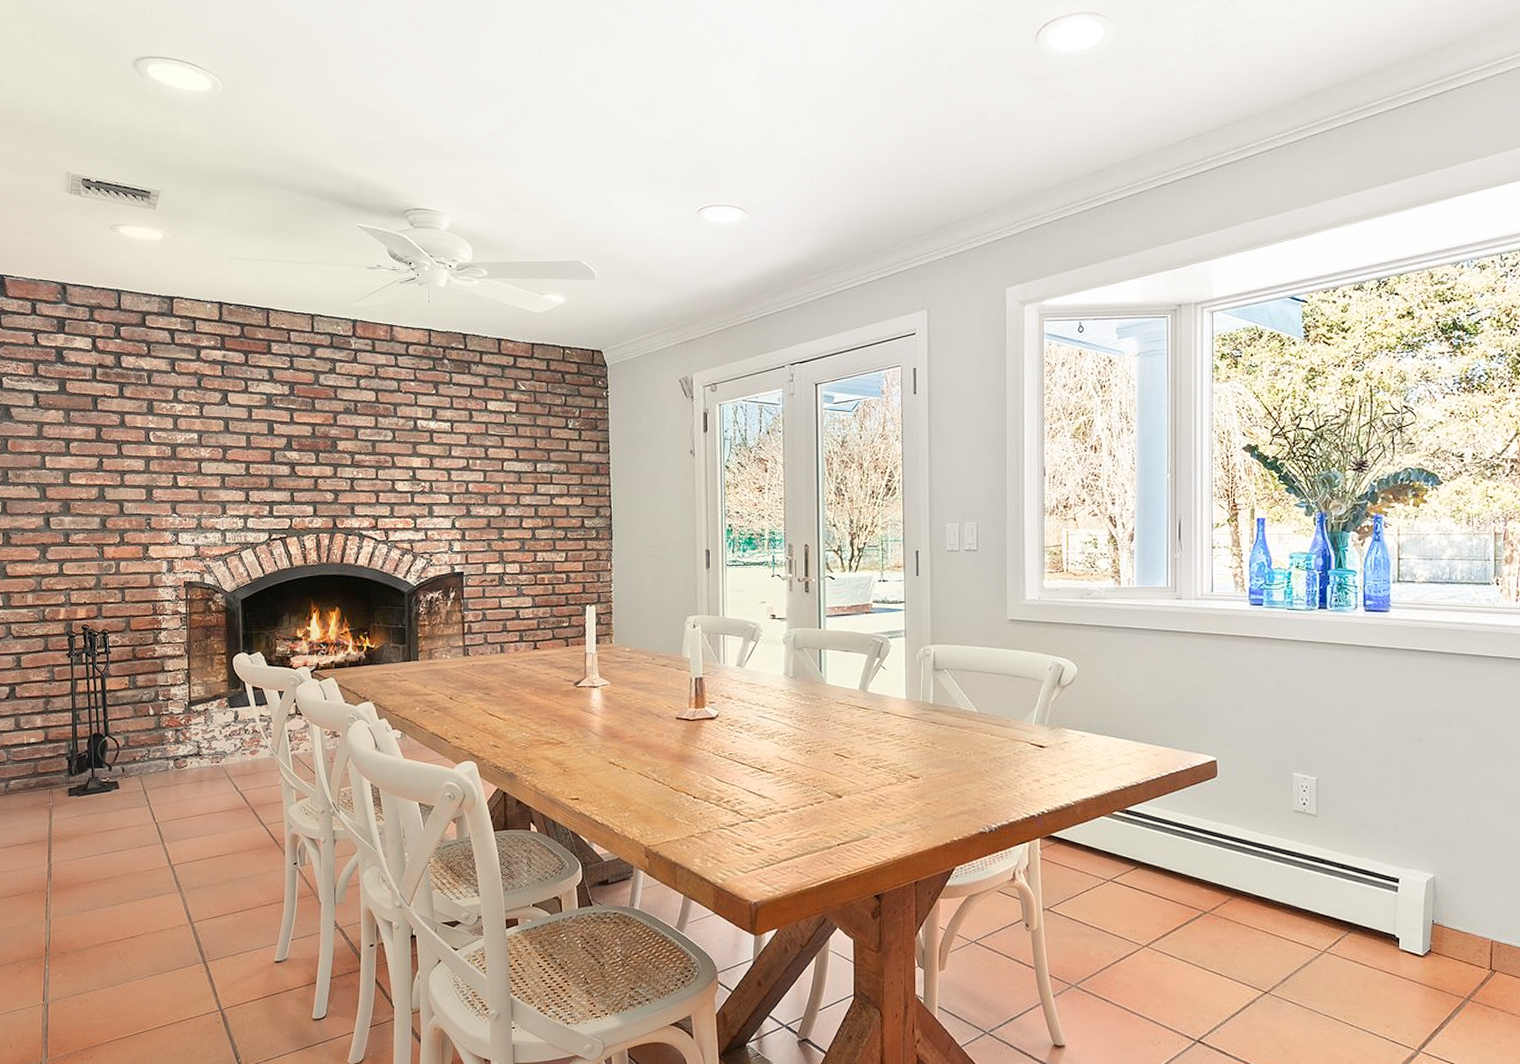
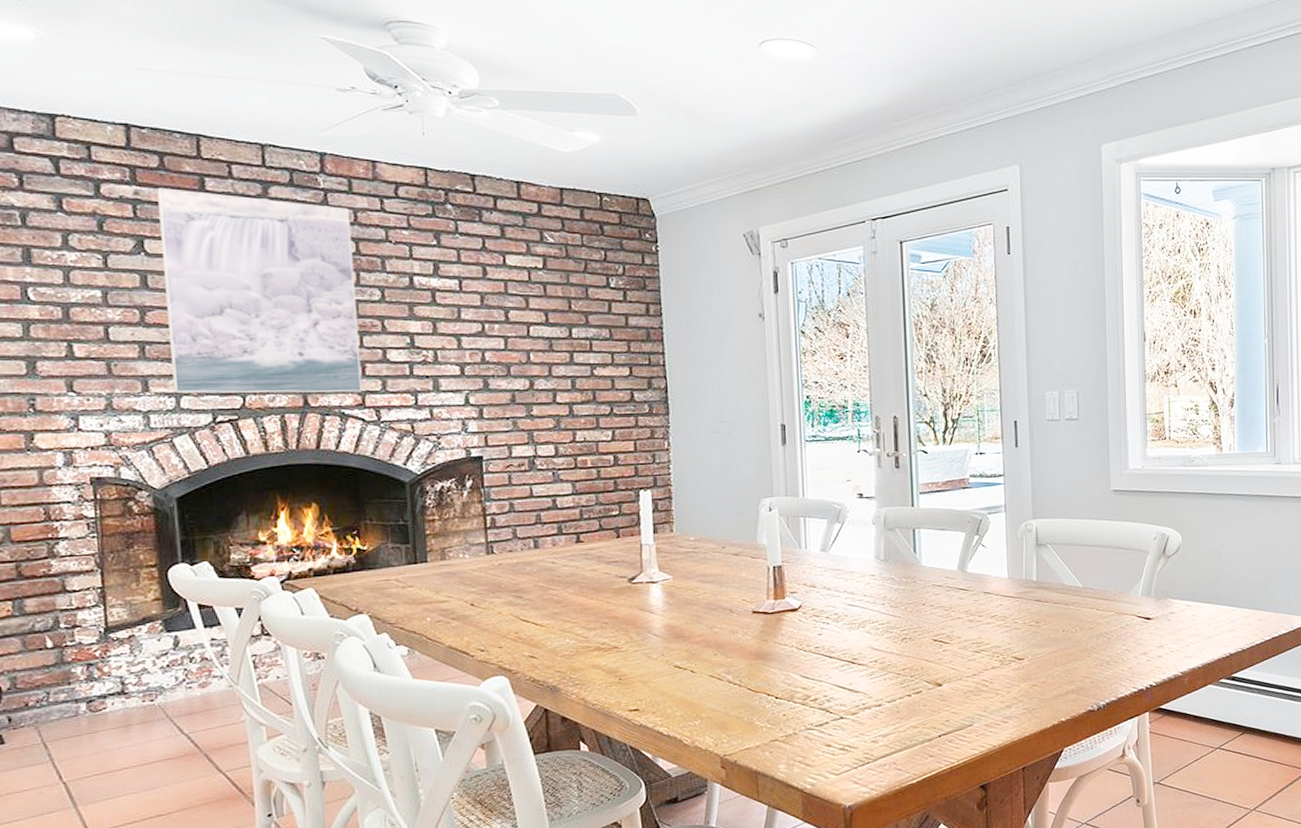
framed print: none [239,352,376,517] -> present [157,188,363,394]

